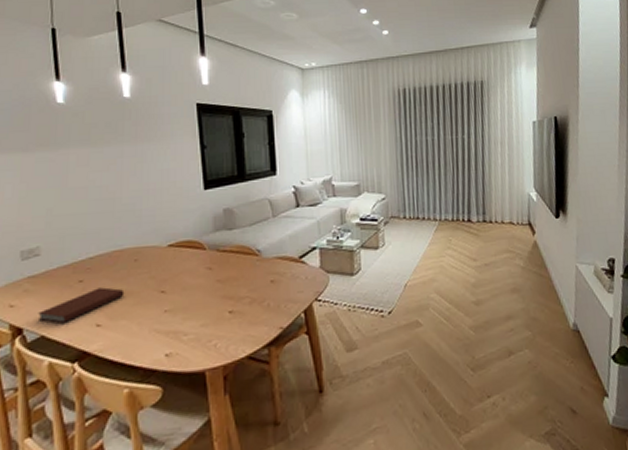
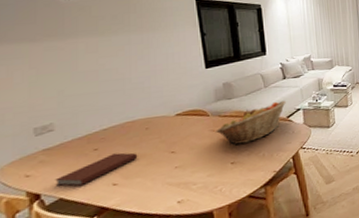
fruit basket: none [213,235,299,289] -> present [216,100,286,145]

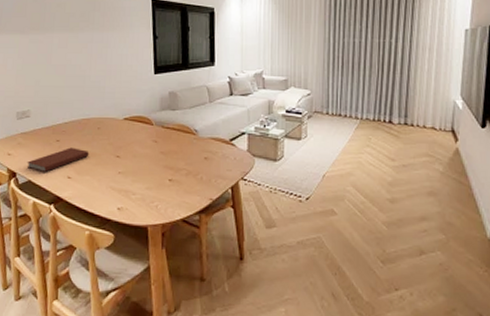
fruit basket: present [216,100,286,145] -> none [158,120,230,161]

